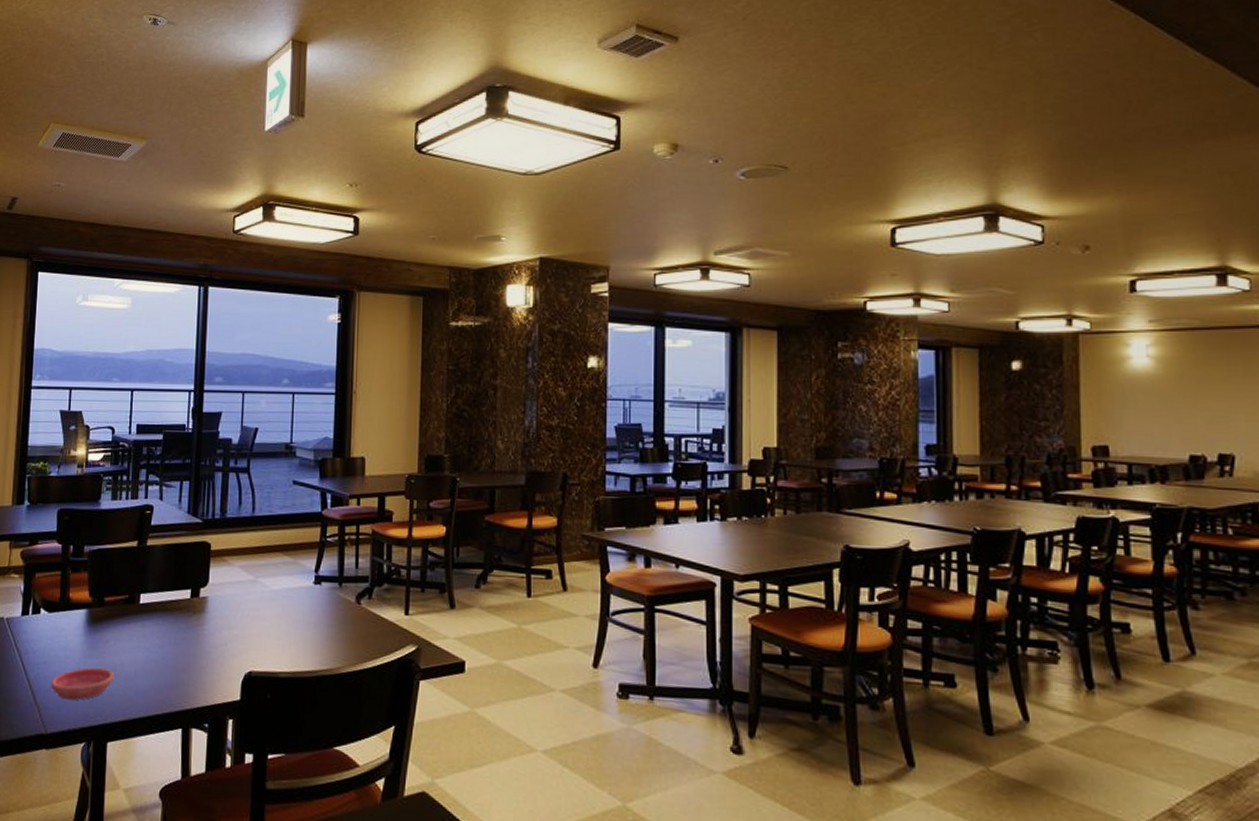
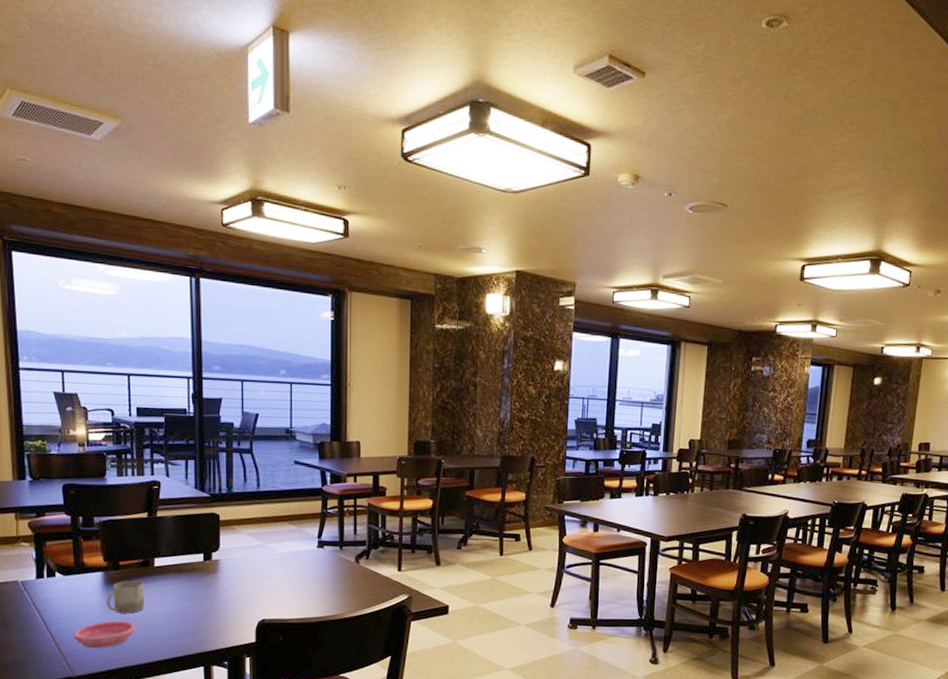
cup: none [86,620,127,660] -> present [105,580,145,614]

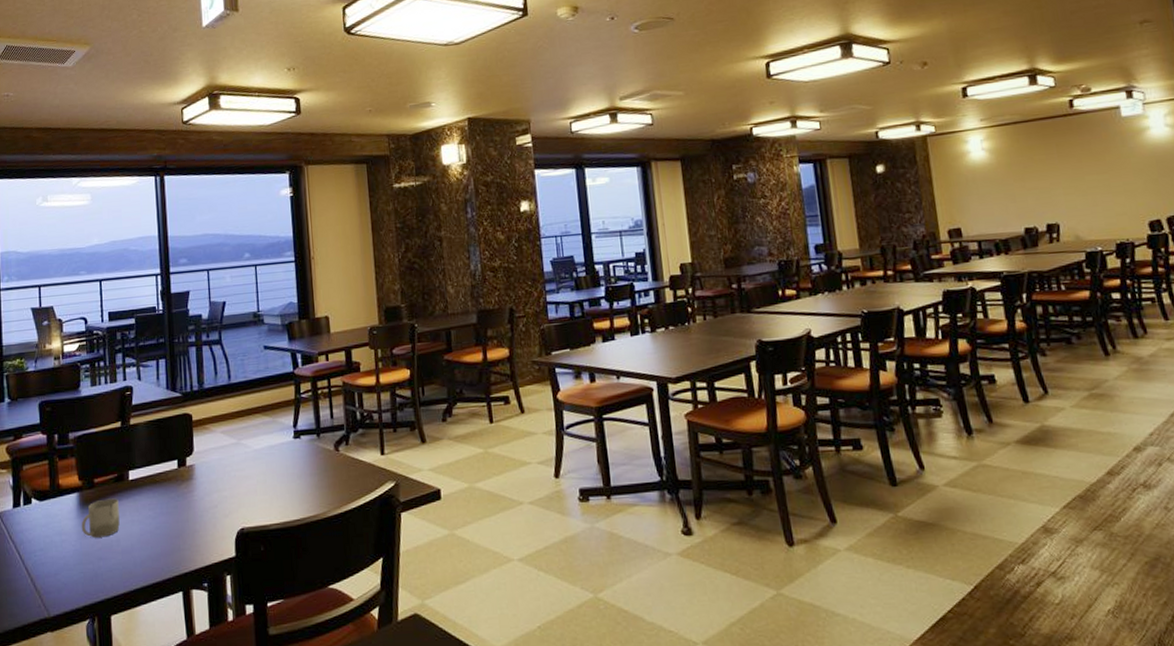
saucer: present [73,621,136,649] -> none [49,546,112,582]

